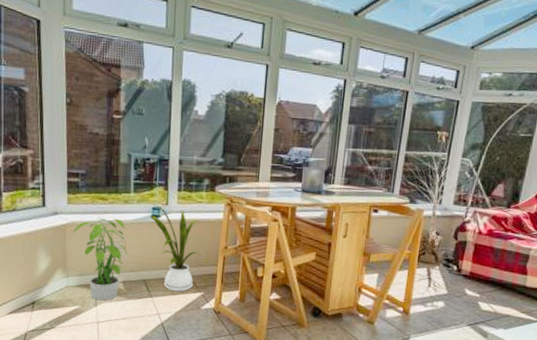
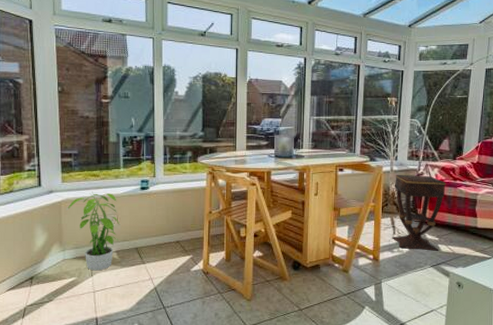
house plant: present [150,204,201,292] -> none [139,177,188,257]
side table: none [426,221,495,309] -> present [392,175,446,251]

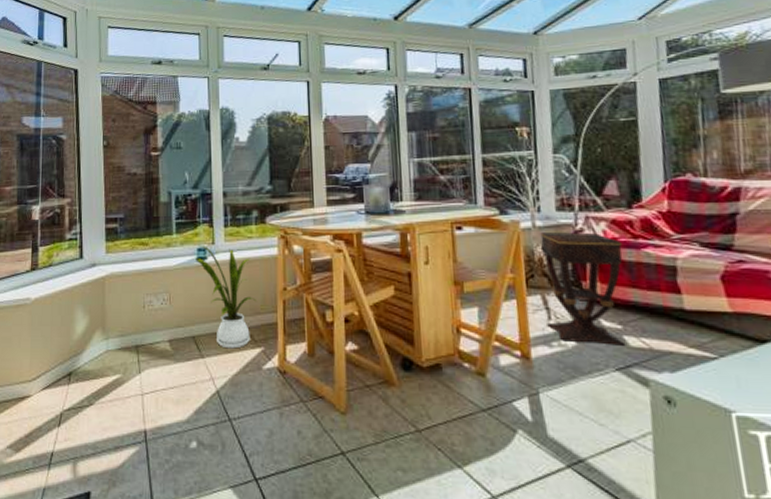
potted plant: present [66,191,119,271] -> none [110,263,172,366]
house plant: none [139,177,188,257] -> present [196,244,256,349]

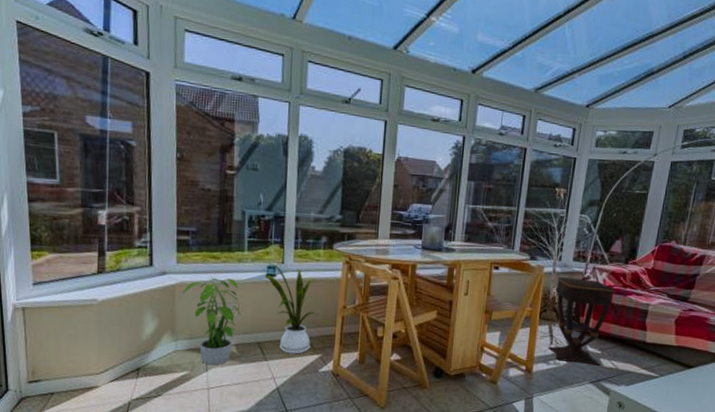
potted plant: none [110,263,172,366] -> present [180,275,240,366]

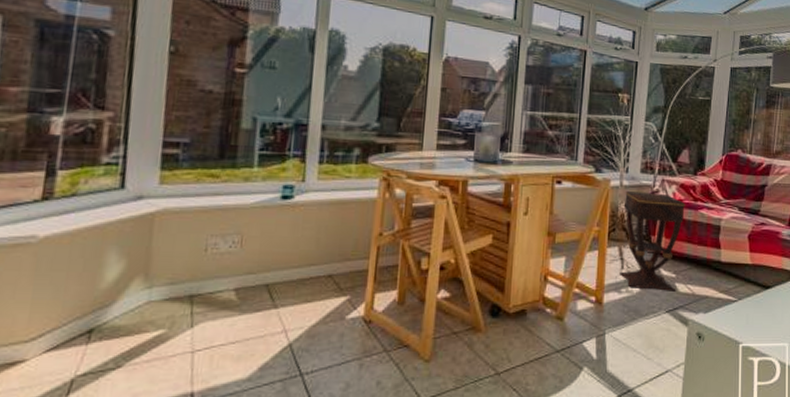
potted plant: present [180,275,240,366] -> none [161,198,244,319]
house plant: present [265,262,318,354] -> none [279,181,347,298]

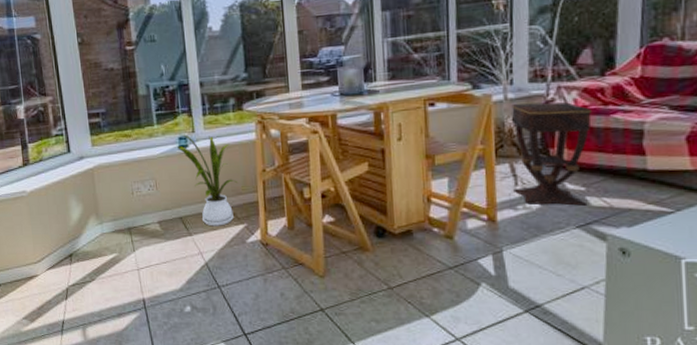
house plant: none [279,181,347,298] -> present [177,133,237,227]

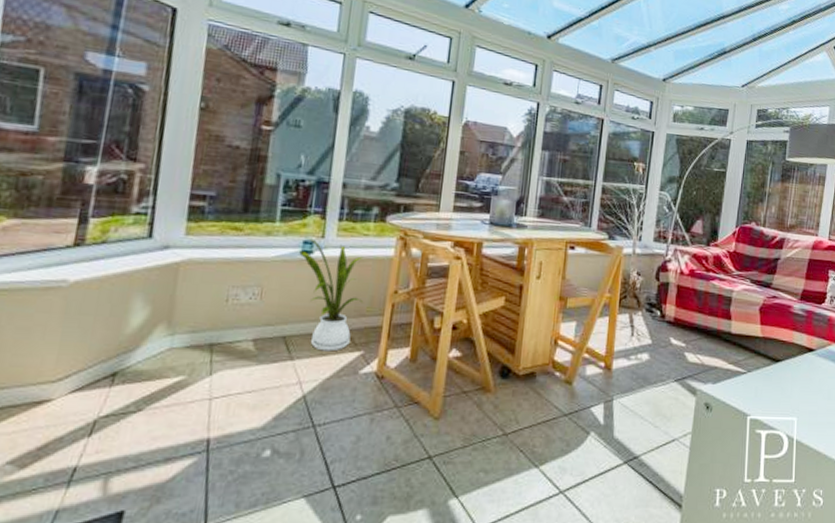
side table: present [511,102,592,206] -> none [629,259,697,361]

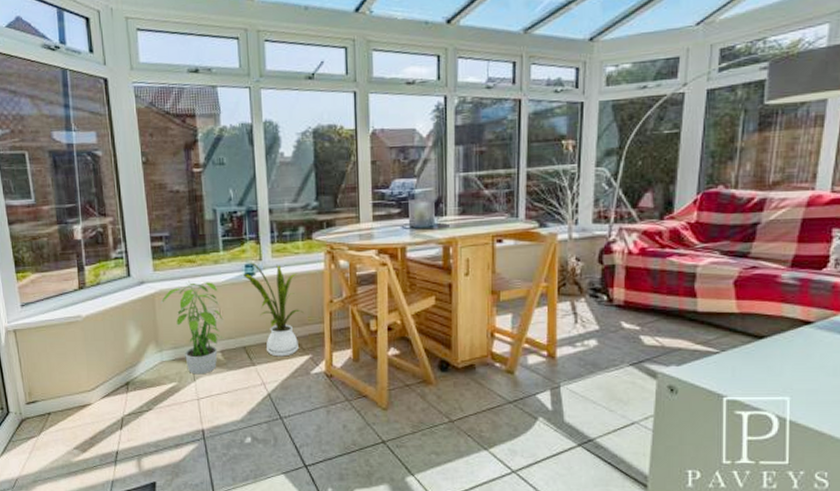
potted plant: none [185,250,265,368] -> present [160,280,222,375]

